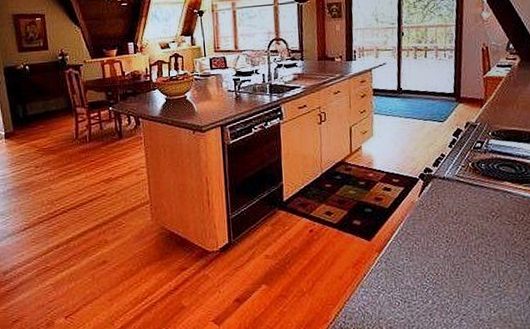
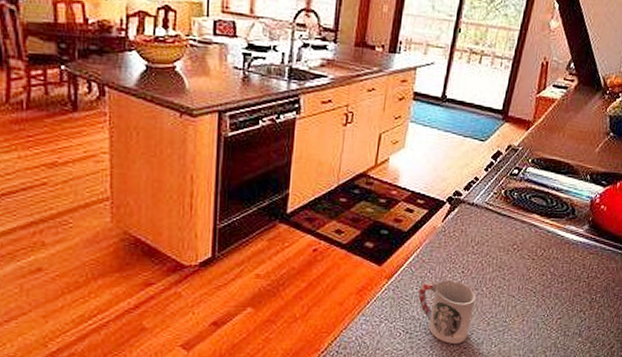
cup: none [409,250,466,311] -> present [418,280,476,344]

